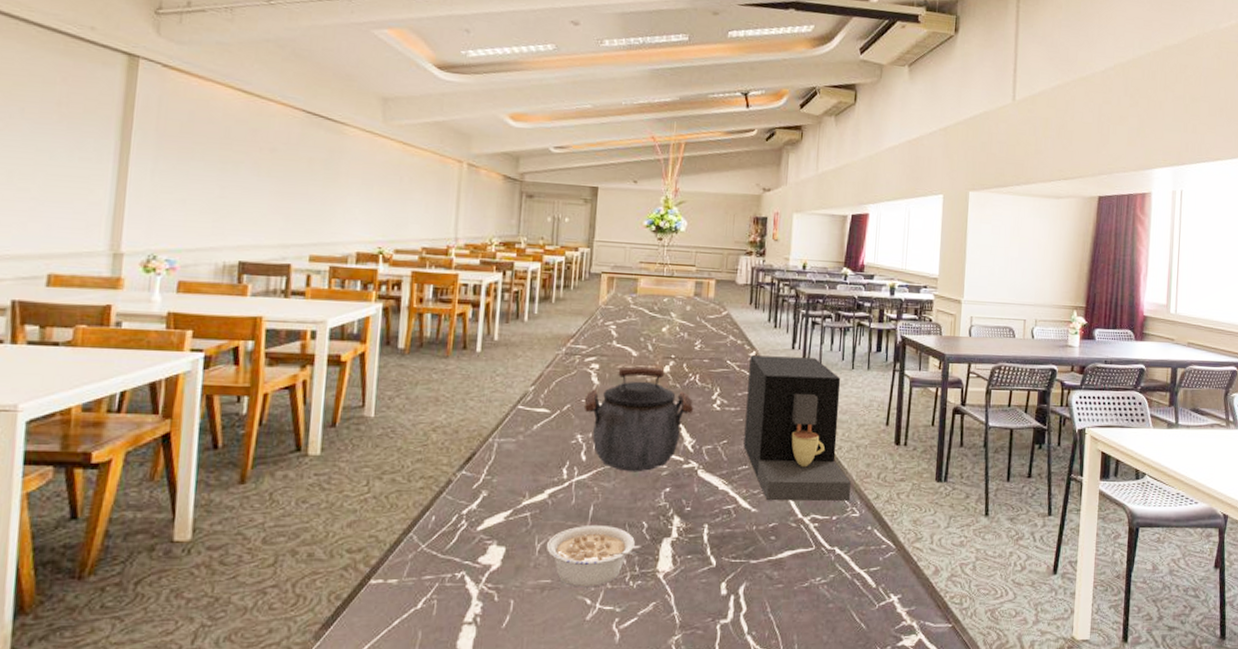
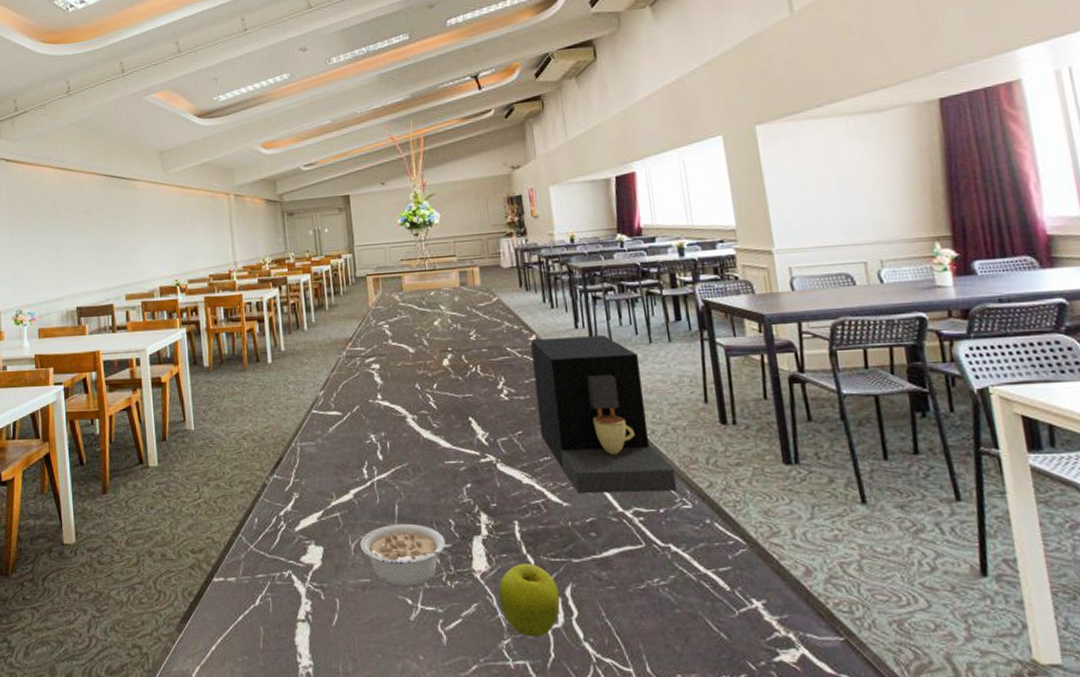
kettle: present [583,366,694,472] -> none [371,362,481,469]
fruit: none [677,564,733,632] -> present [498,564,560,636]

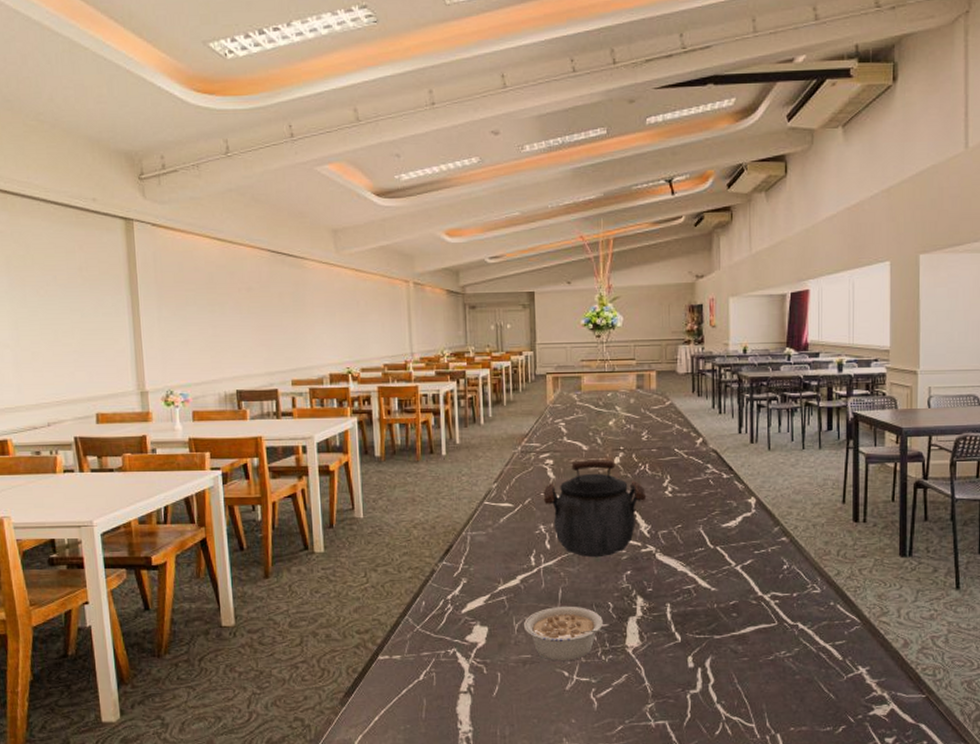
kettle: none [371,362,481,469] -> present [543,459,647,558]
fruit: present [498,564,560,636] -> none [647,640,699,701]
coffee maker: present [530,335,676,494] -> none [697,441,809,580]

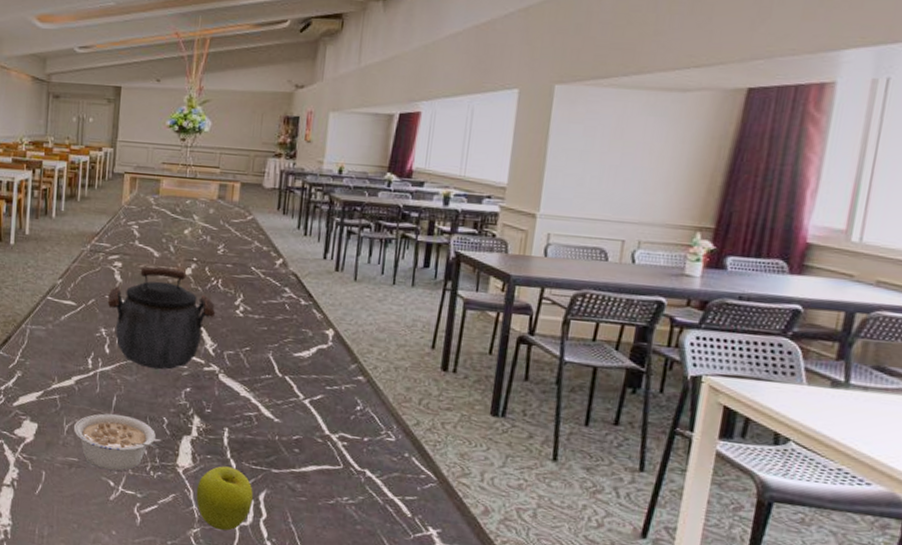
fruit: none [647,640,699,701] -> present [196,466,253,531]

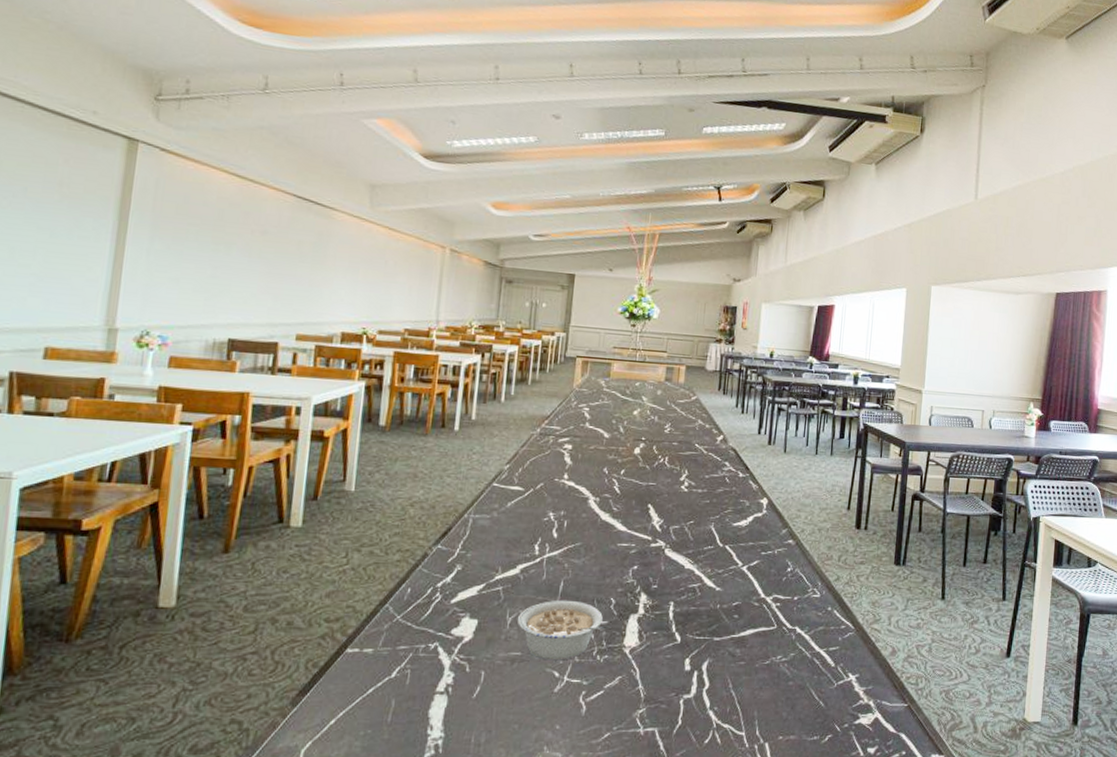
kettle: present [107,267,216,370] -> none [556,448,663,550]
fruit: present [196,466,253,531] -> none [642,641,697,706]

